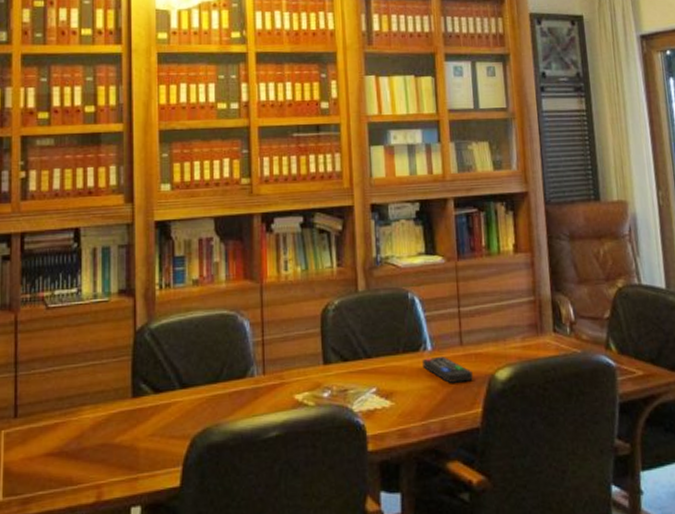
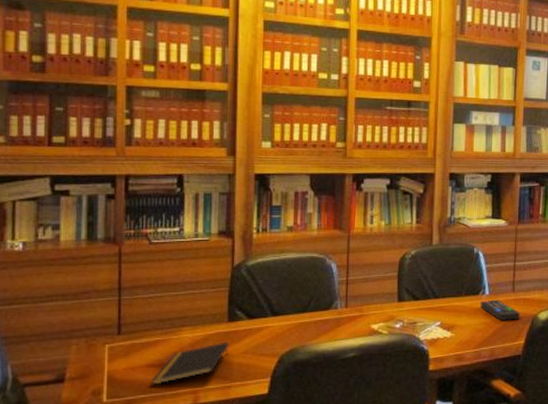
notepad: none [51,422,134,479] -> present [152,341,229,385]

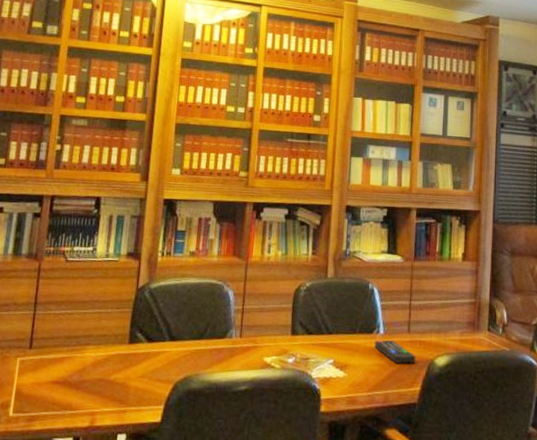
notepad: present [152,341,229,385] -> none [54,363,128,403]

